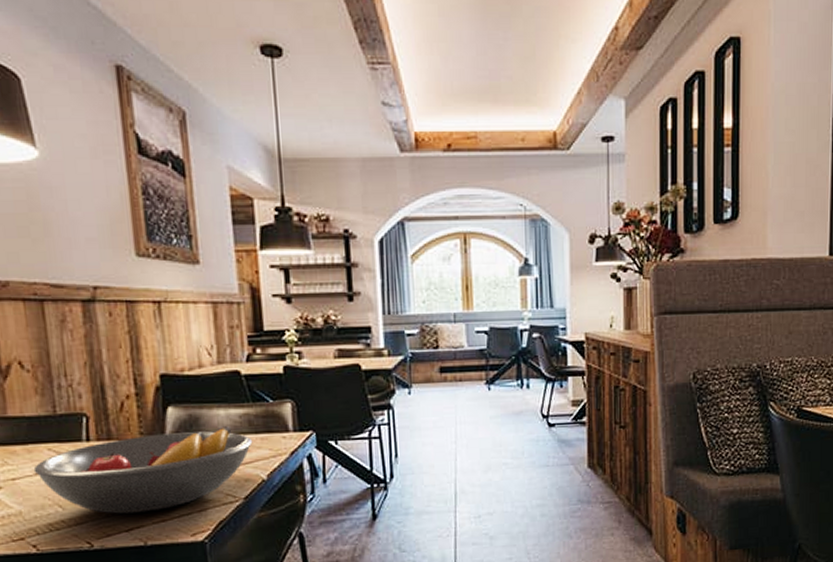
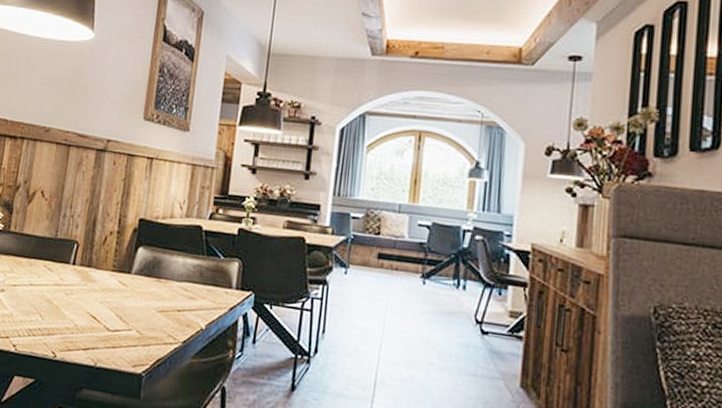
fruit bowl: present [33,426,253,514] -> none [29,268,200,337]

